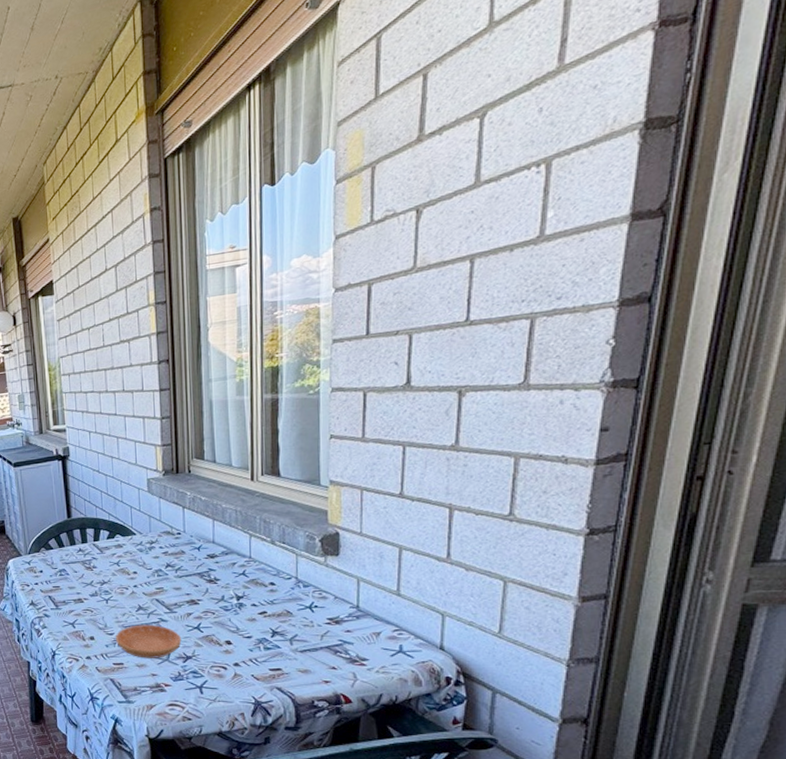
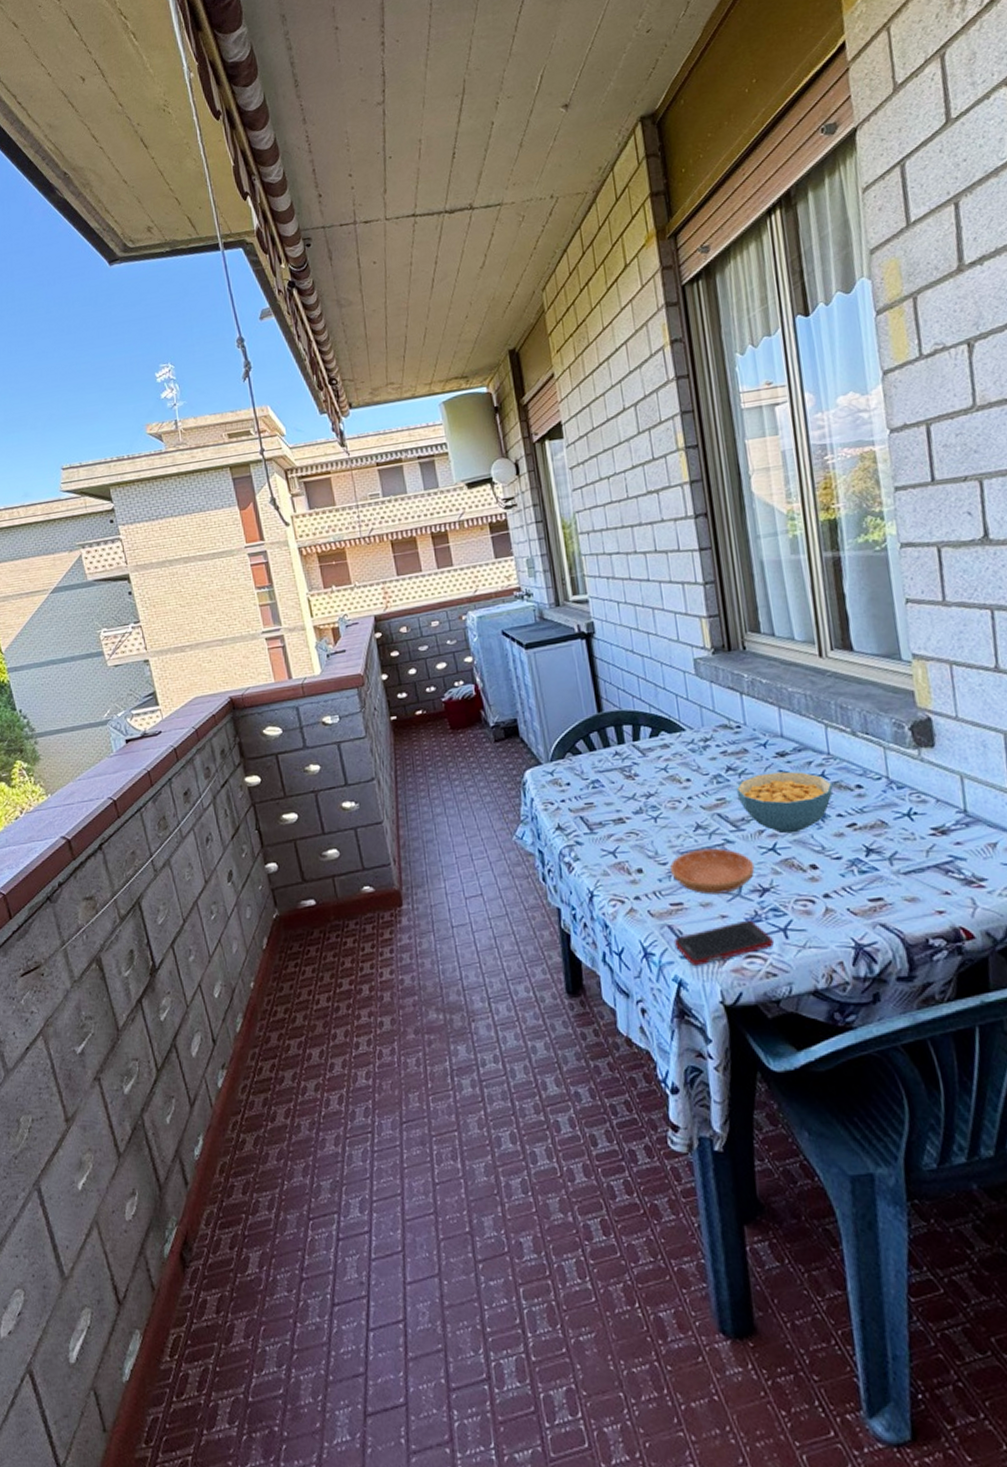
cell phone: none [114,678,191,709] -> present [673,919,774,967]
cereal bowl: none [172,569,251,617] -> present [736,771,833,834]

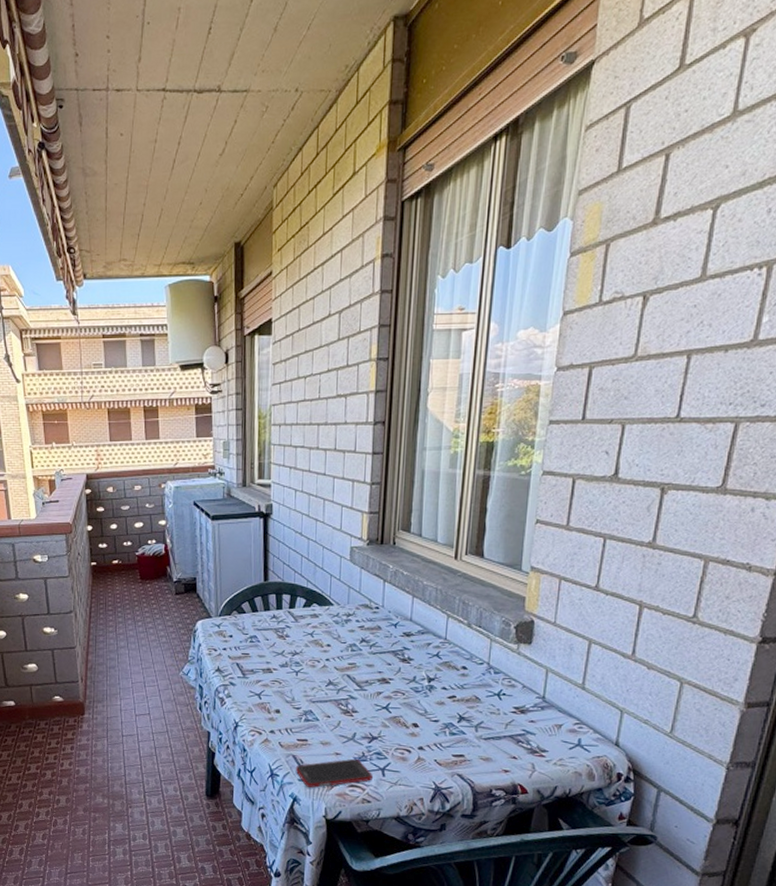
saucer: present [670,848,755,895] -> none [302,700,369,737]
cereal bowl: present [736,771,833,834] -> none [365,648,444,698]

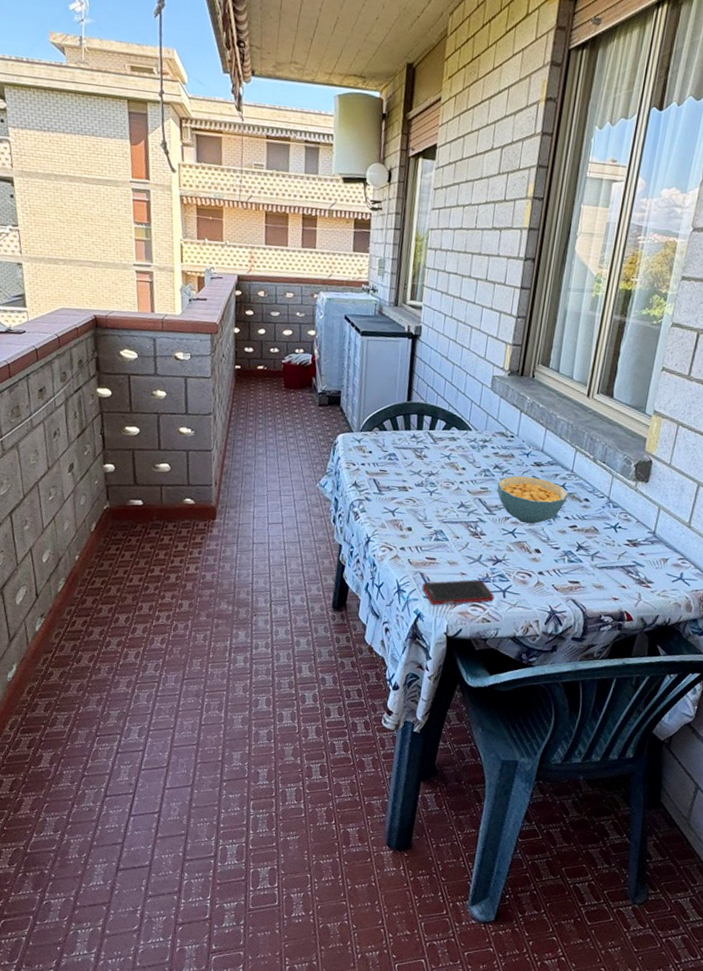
cereal bowl: none [365,648,444,698] -> present [497,475,569,525]

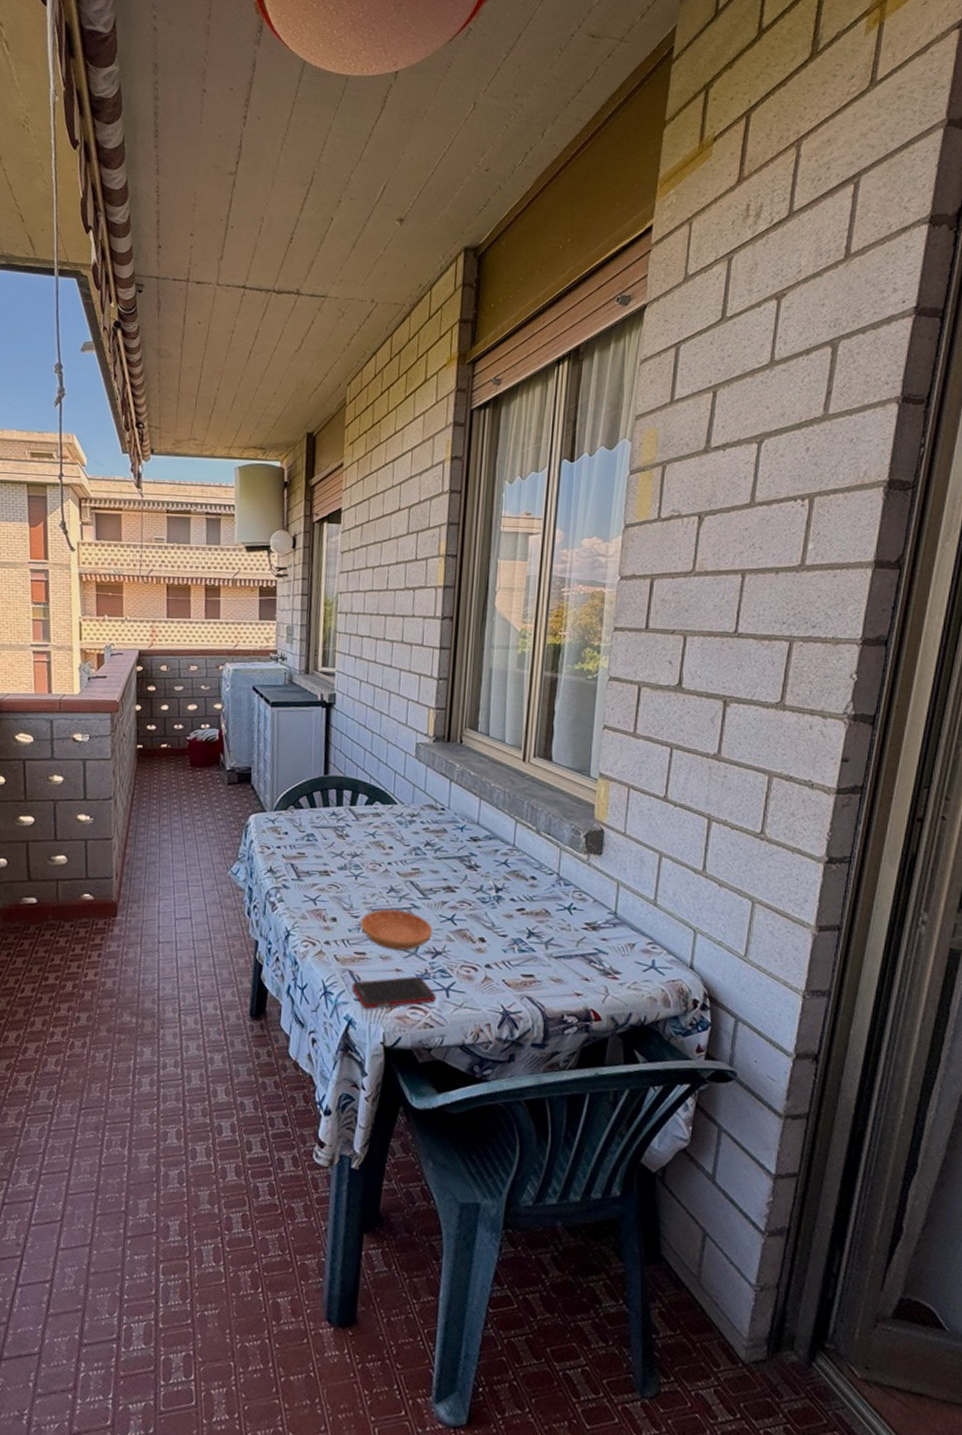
saucer: none [433,521,496,558] -> present [361,908,433,951]
cereal bowl: present [497,475,569,525] -> none [430,853,512,909]

